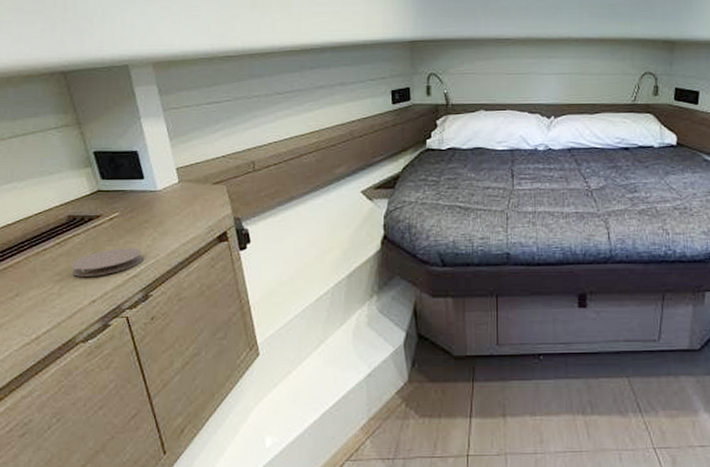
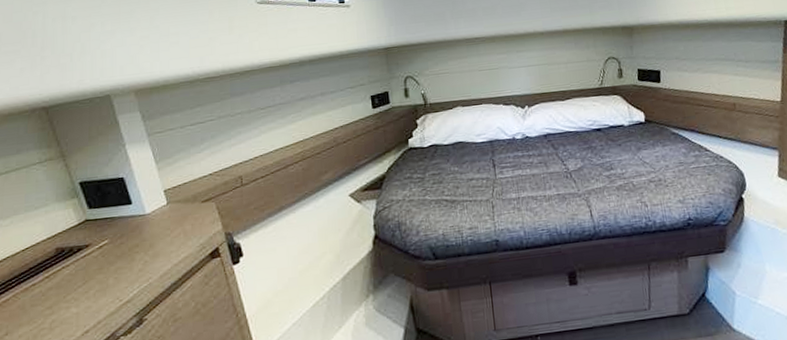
coaster: present [70,248,144,277] -> none [61,273,136,309]

